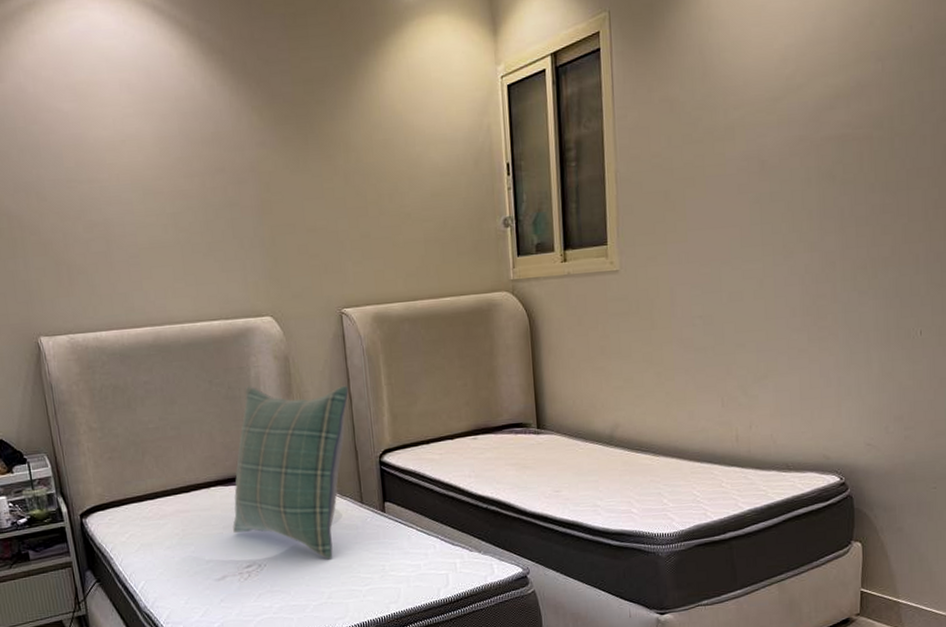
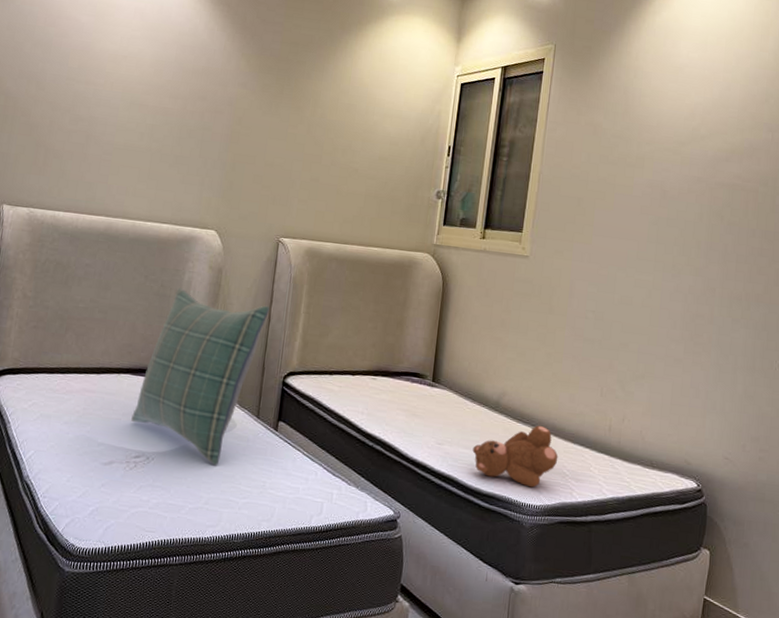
teddy bear: none [593,450,686,517] -> present [472,425,558,488]

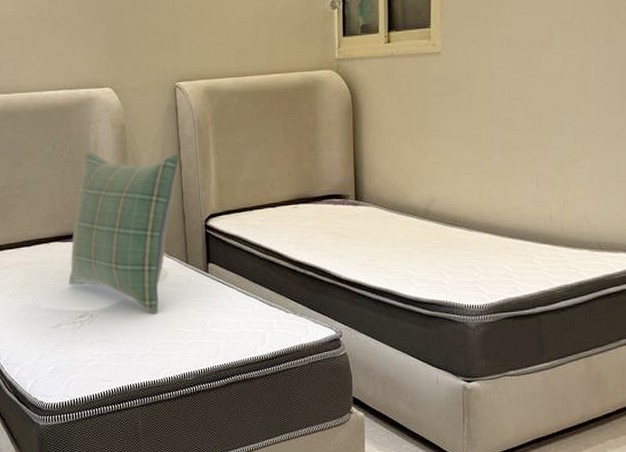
teddy bear: present [472,425,558,488] -> none [406,226,498,289]

